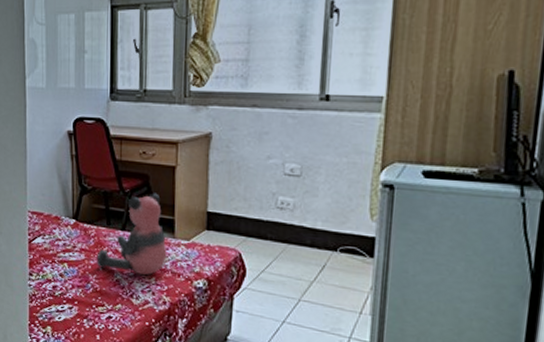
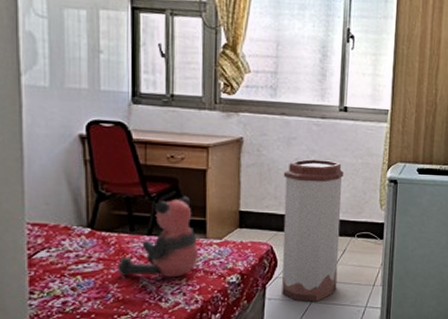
trash can: none [250,157,325,322] -> present [282,159,344,302]

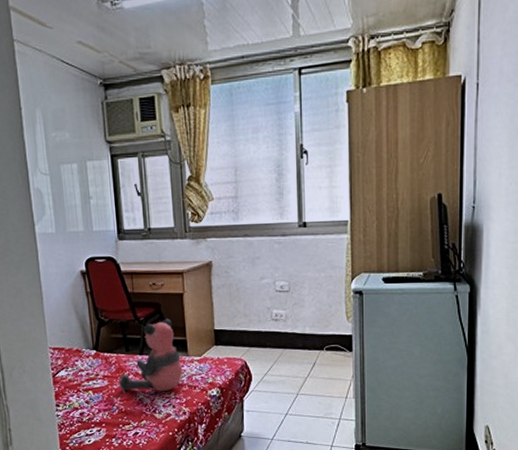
trash can: present [282,159,344,302] -> none [251,276,310,414]

